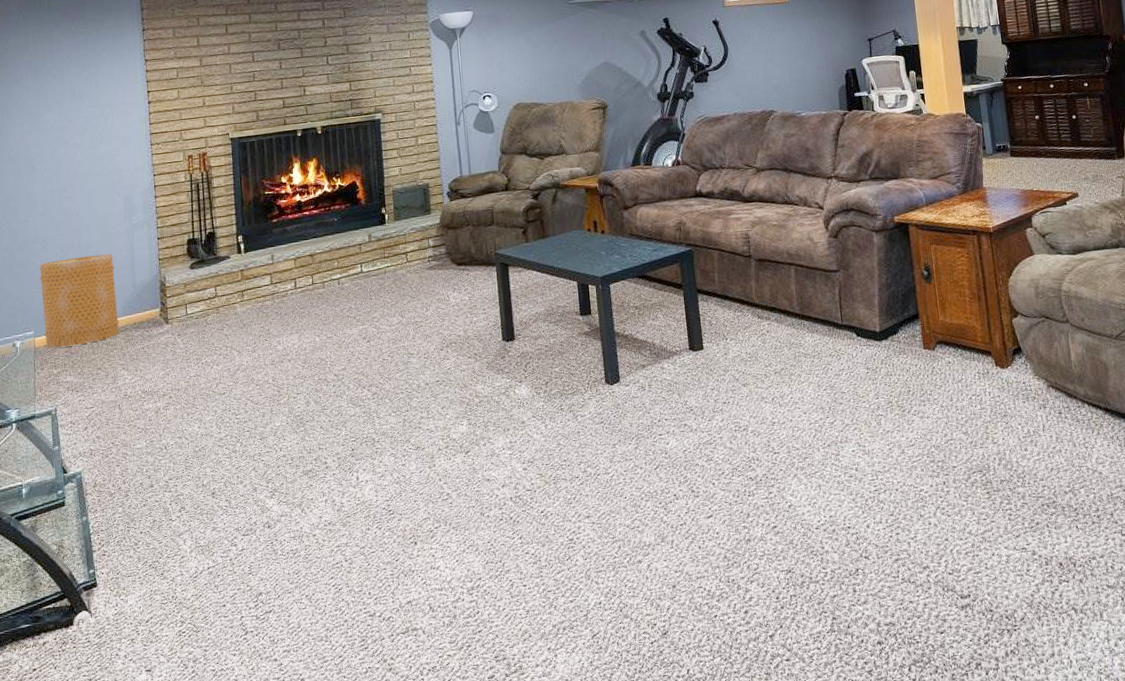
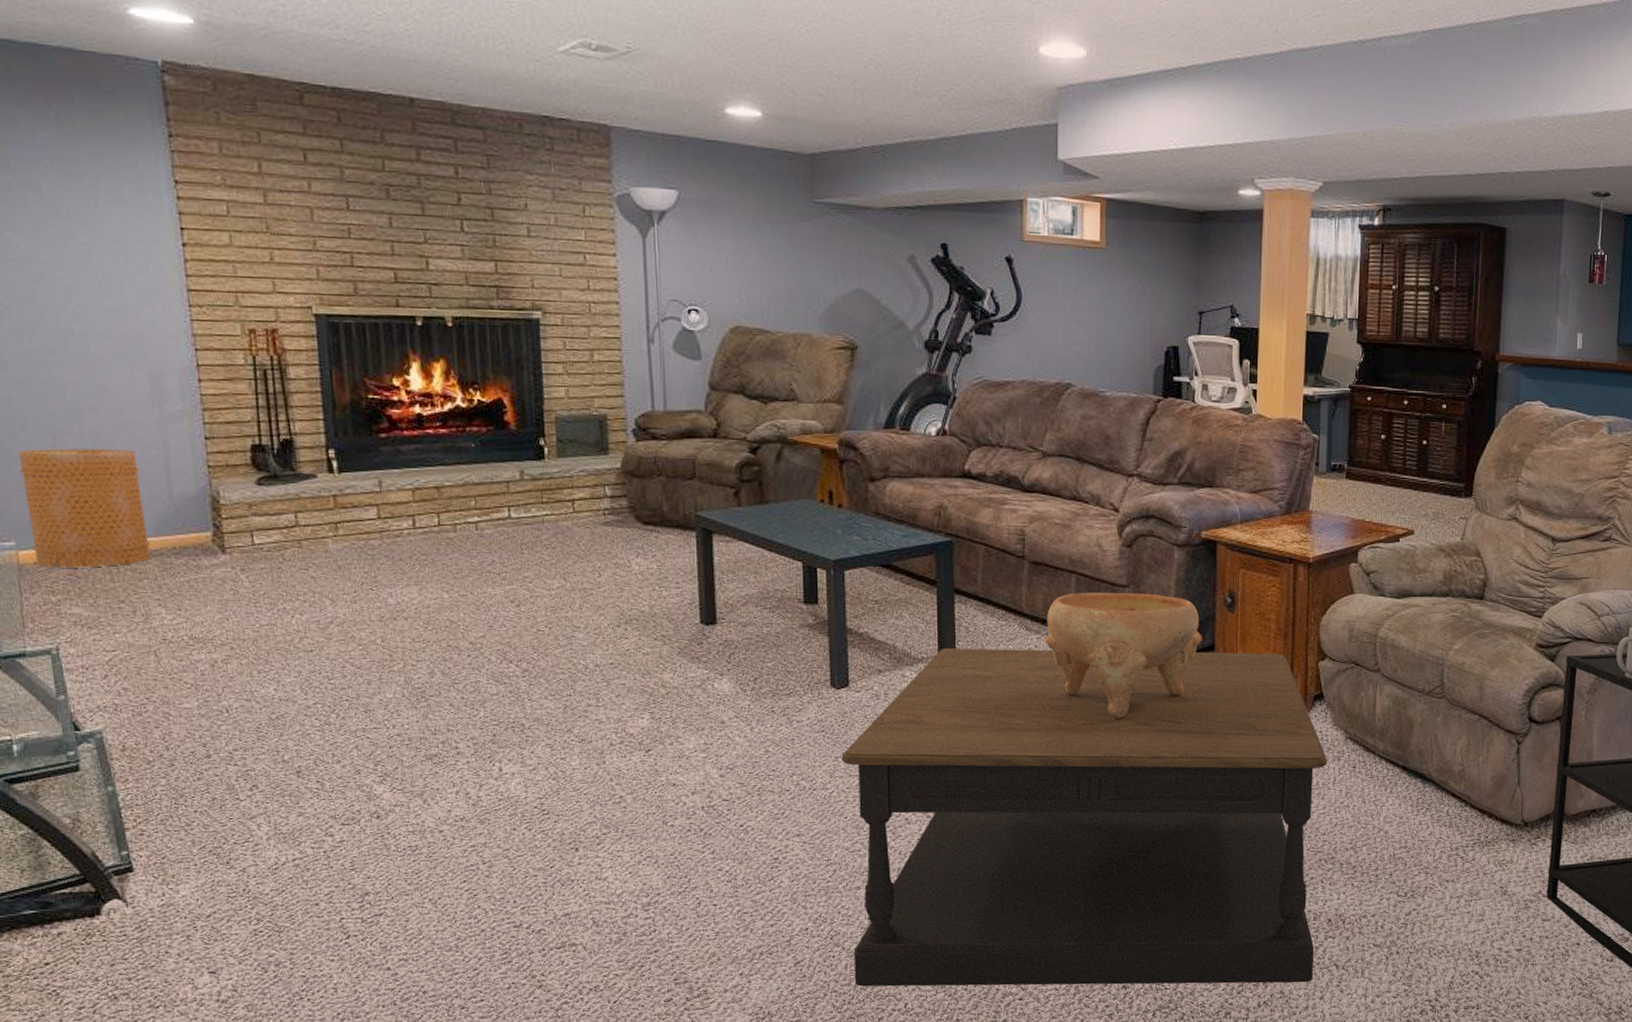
coffee table: none [618,315,1054,656] -> present [841,647,1328,987]
decorative bowl: none [774,275,908,388] -> present [1046,593,1203,718]

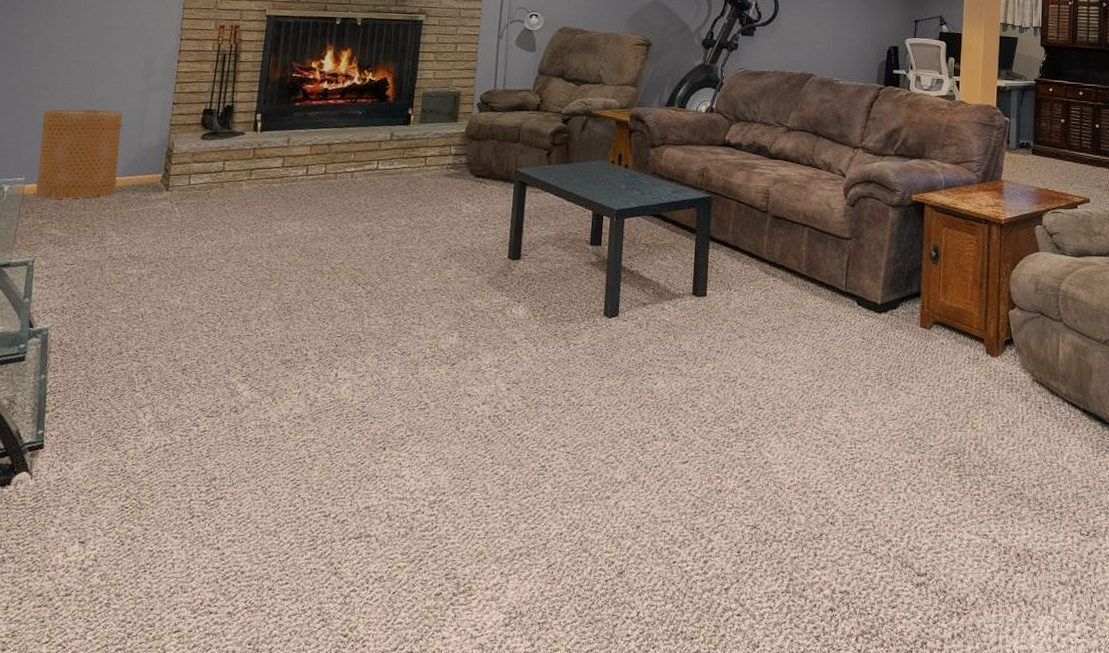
coffee table: present [841,647,1328,987] -> none [596,286,1017,617]
decorative bowl: present [1046,593,1203,718] -> none [780,243,911,353]

